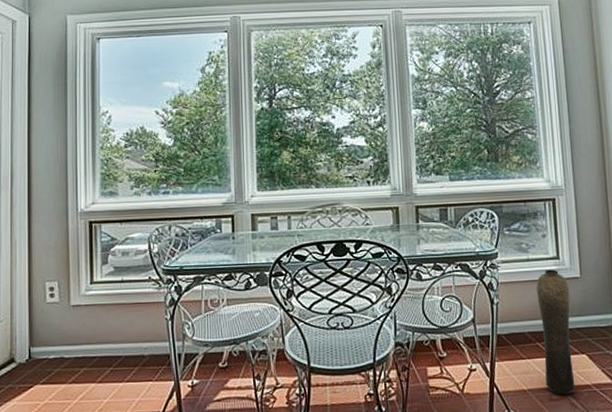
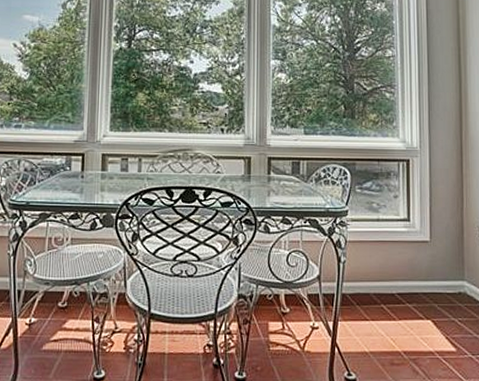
vase: present [536,269,575,395] -> none [385,231,419,360]

